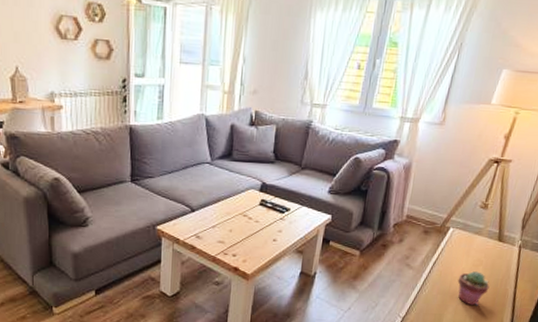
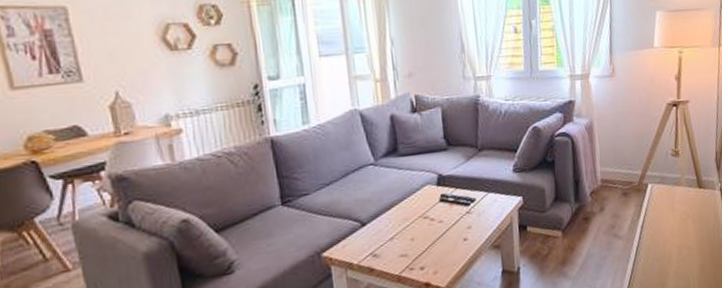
potted succulent: present [457,271,490,306] -> none [670,226,704,266]

